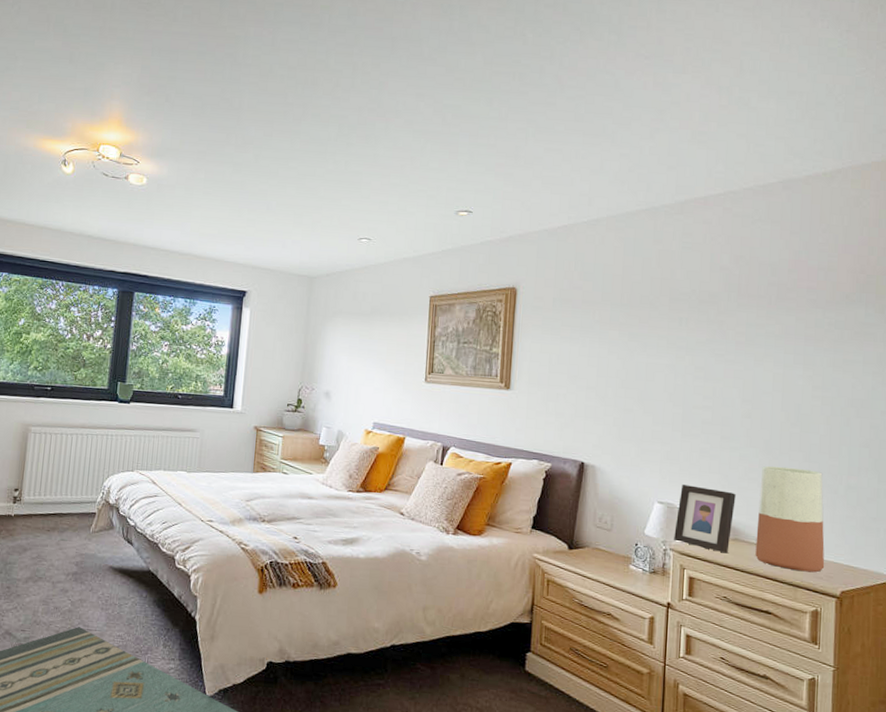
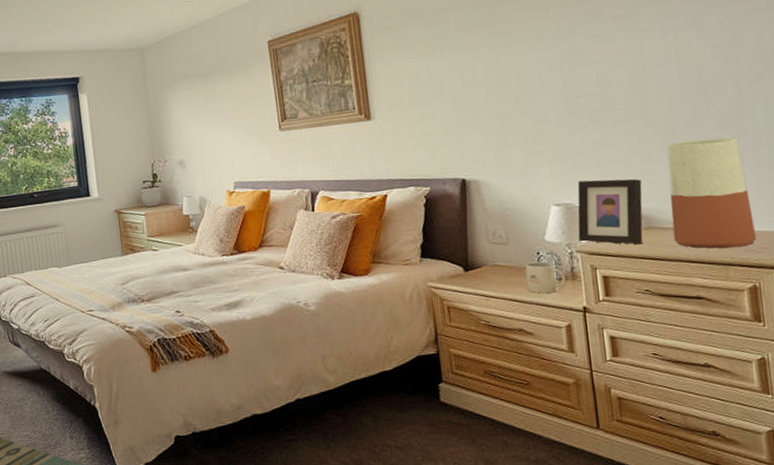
mug: none [621,551,657,584] -> present [524,261,566,294]

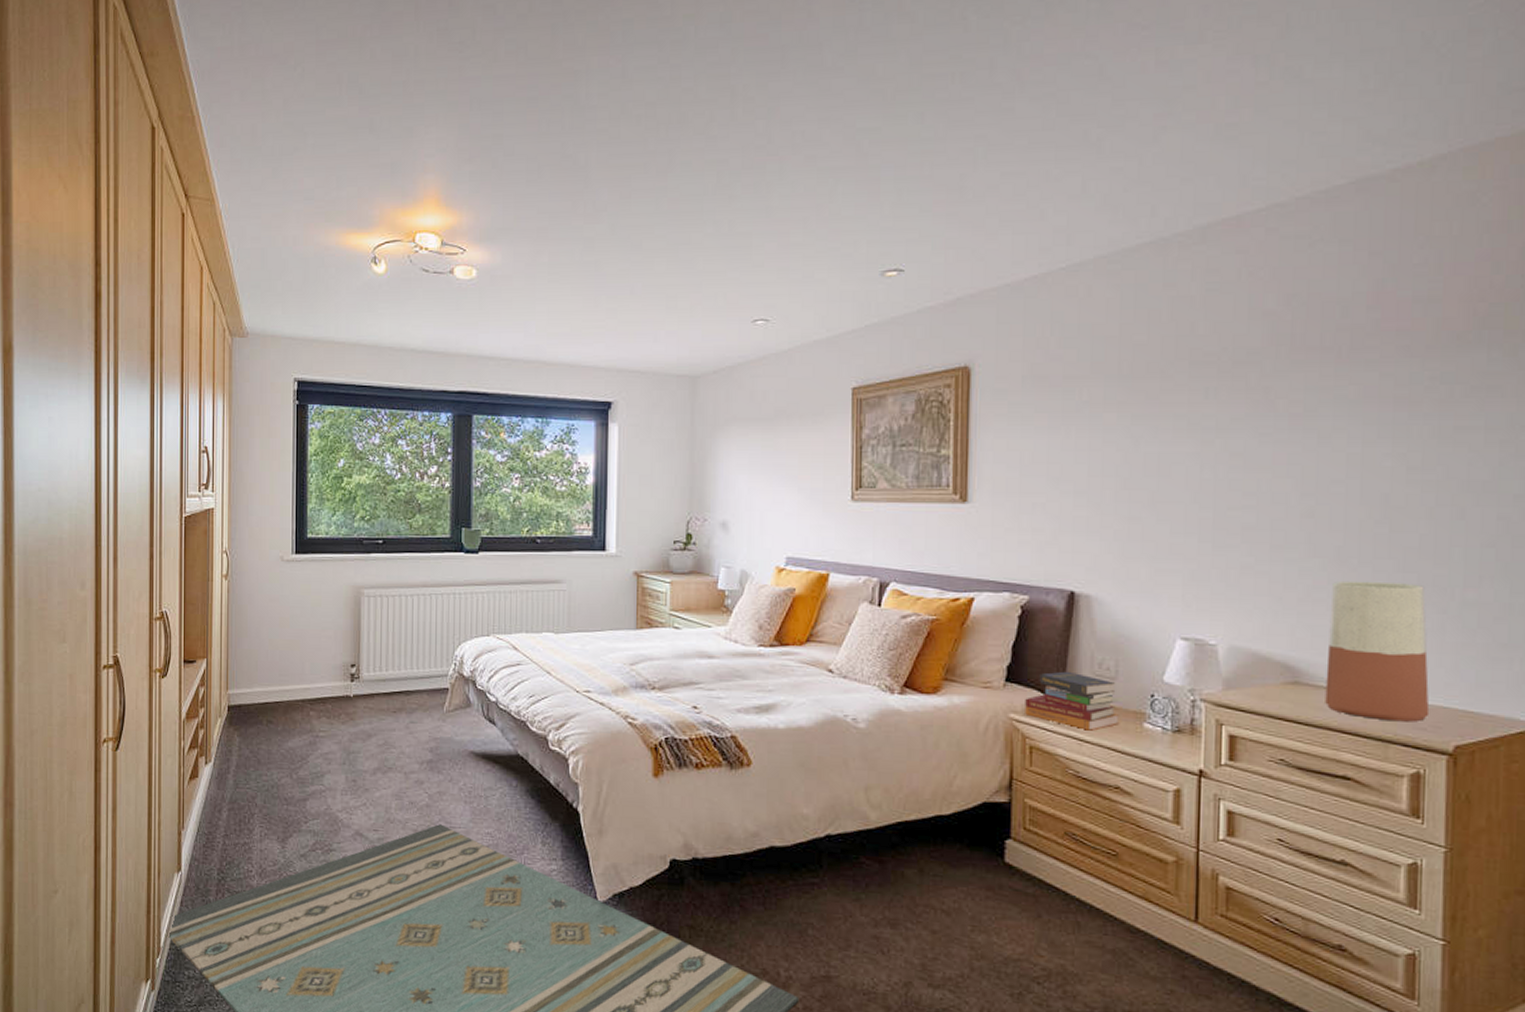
books: none [438,242,515,288] -> present [1025,671,1119,731]
mug: present [524,261,566,294] -> none [1132,706,1183,747]
picture frame: present [577,179,643,245] -> none [1206,613,1294,702]

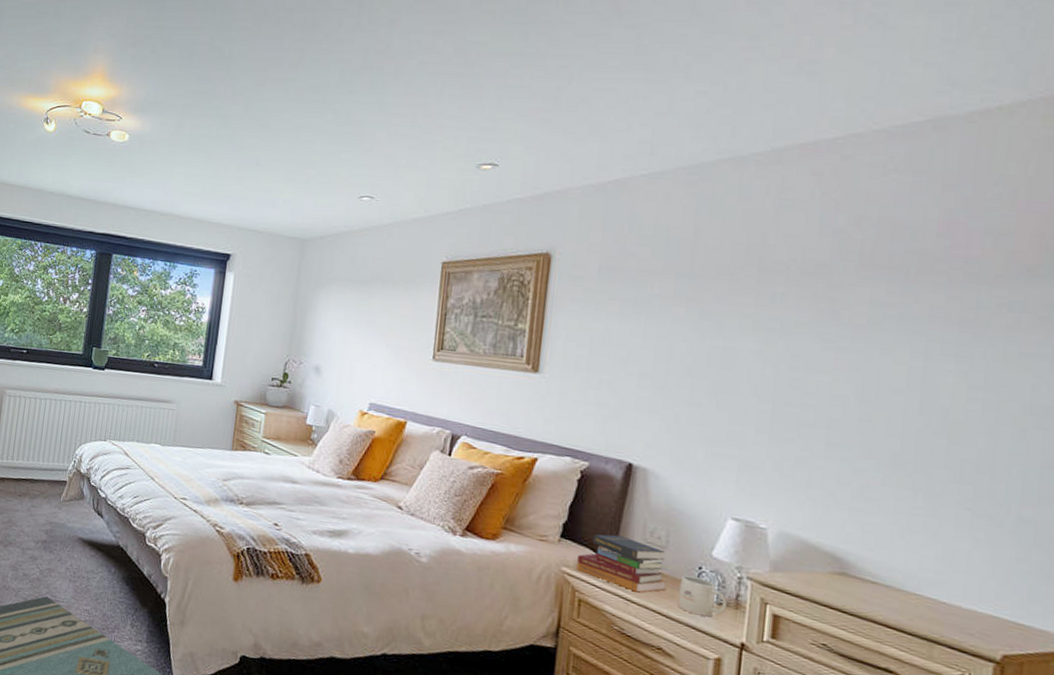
mug: none [1132,706,1183,747] -> present [677,575,728,617]
vase: present [1325,580,1430,722] -> none [871,484,981,627]

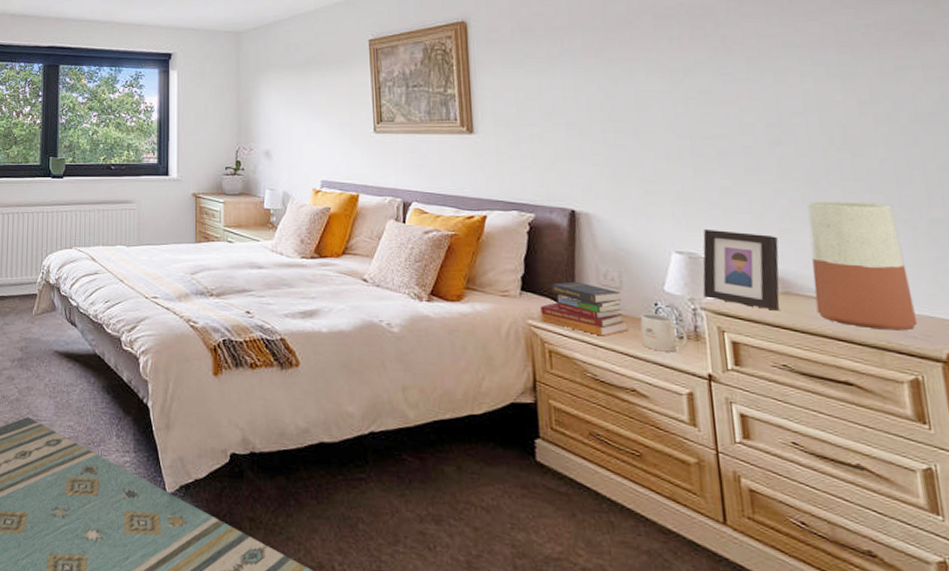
picture frame: none [753,499,846,591] -> present [703,230,780,311]
vase: none [871,484,981,627] -> present [807,200,918,331]

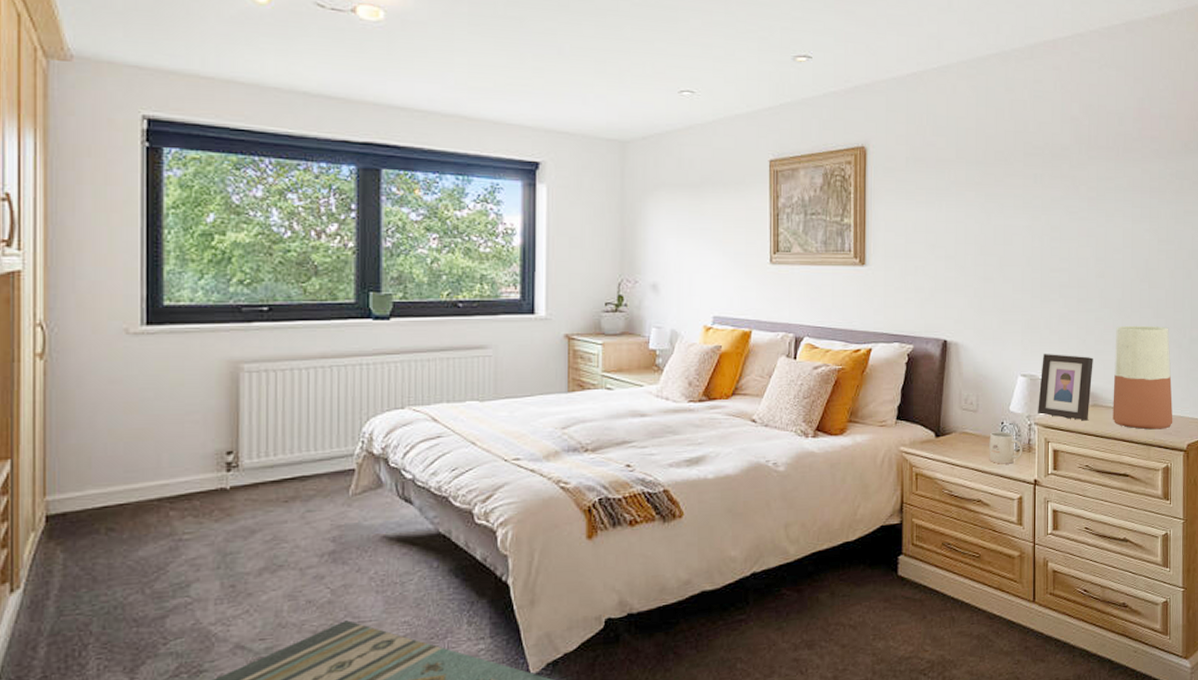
books: present [540,281,628,337] -> none [912,407,979,456]

